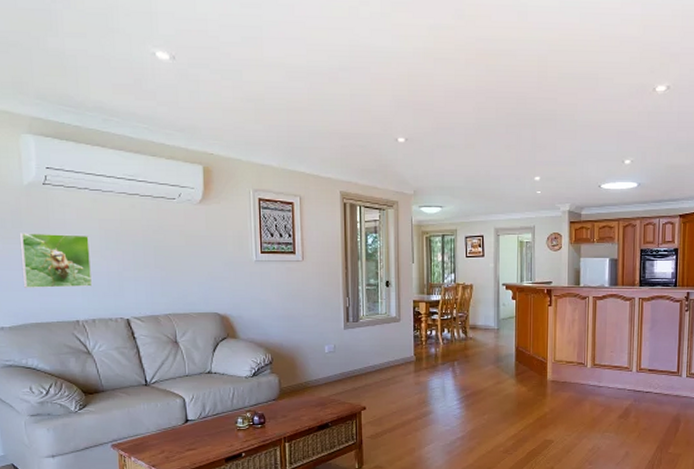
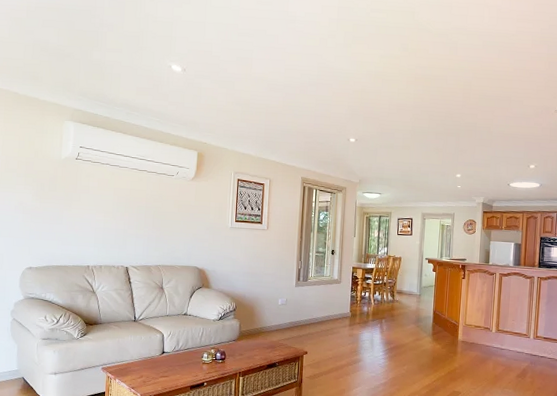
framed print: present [19,233,93,288] -> none [51,195,105,240]

